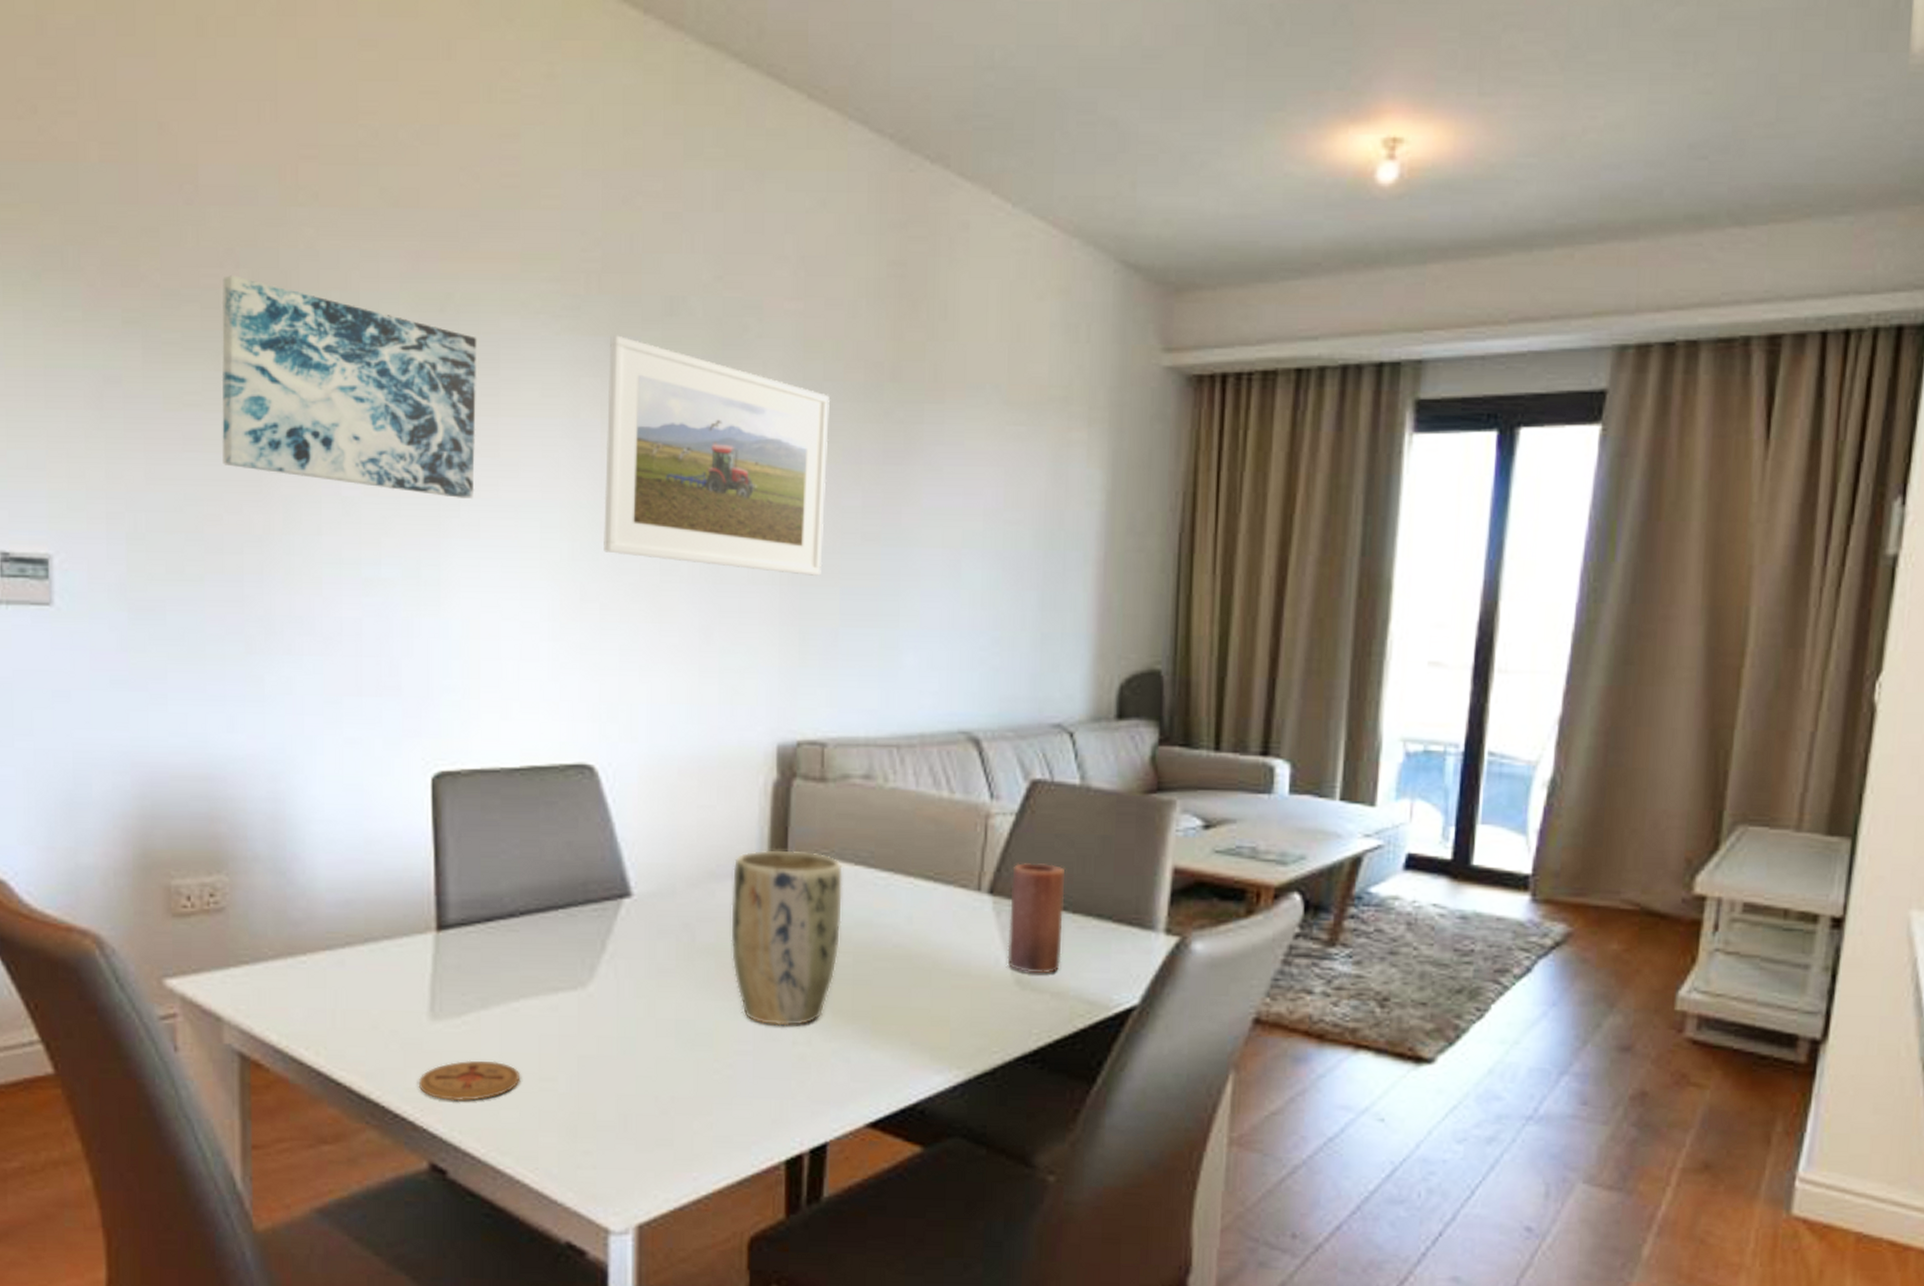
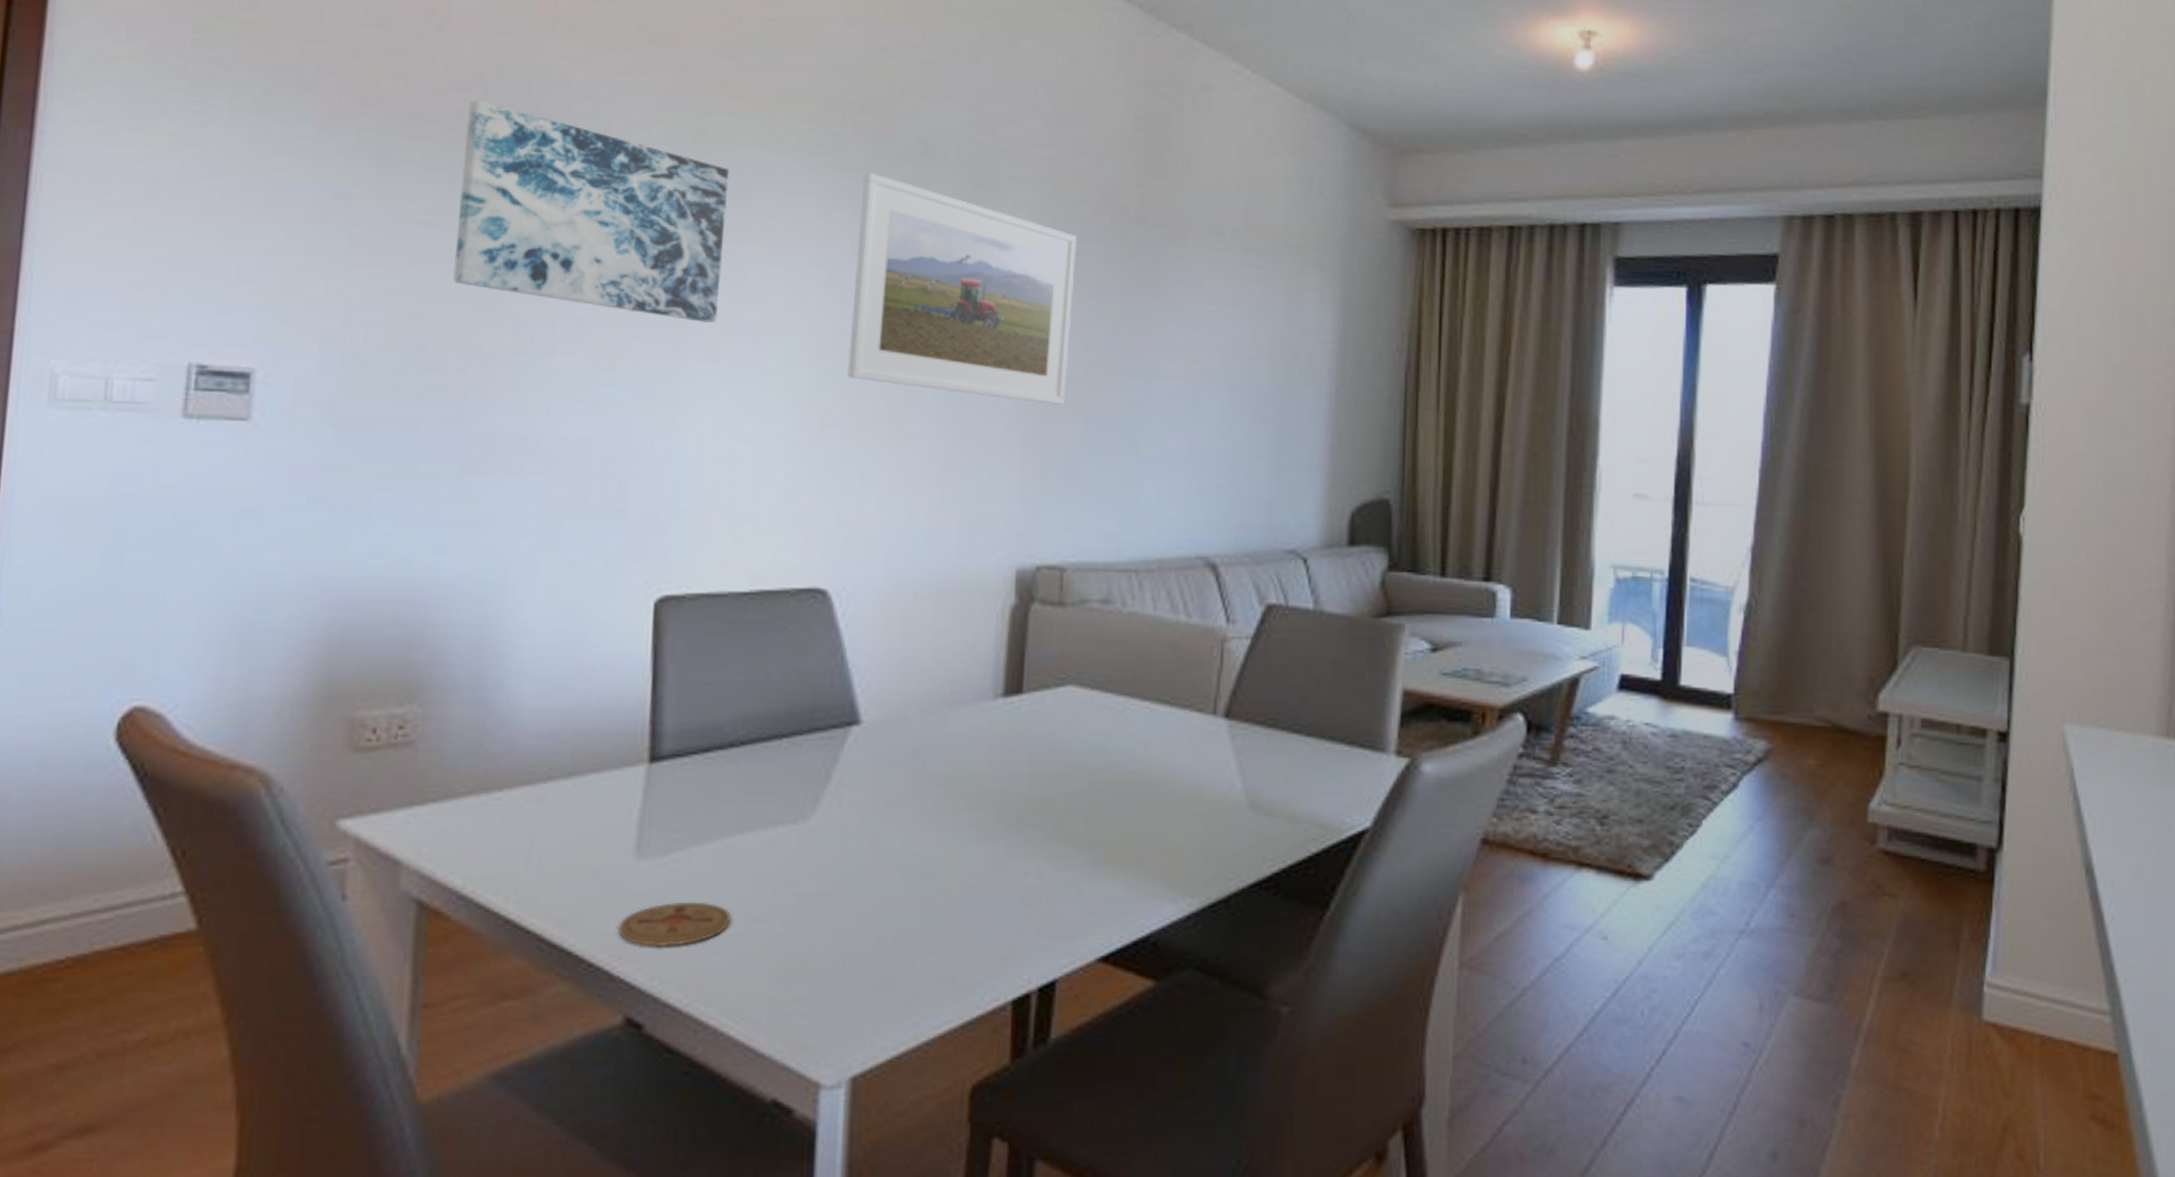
plant pot: present [731,849,844,1026] -> none [962,675,1080,857]
candle: present [1007,863,1065,974] -> none [1242,686,1299,798]

